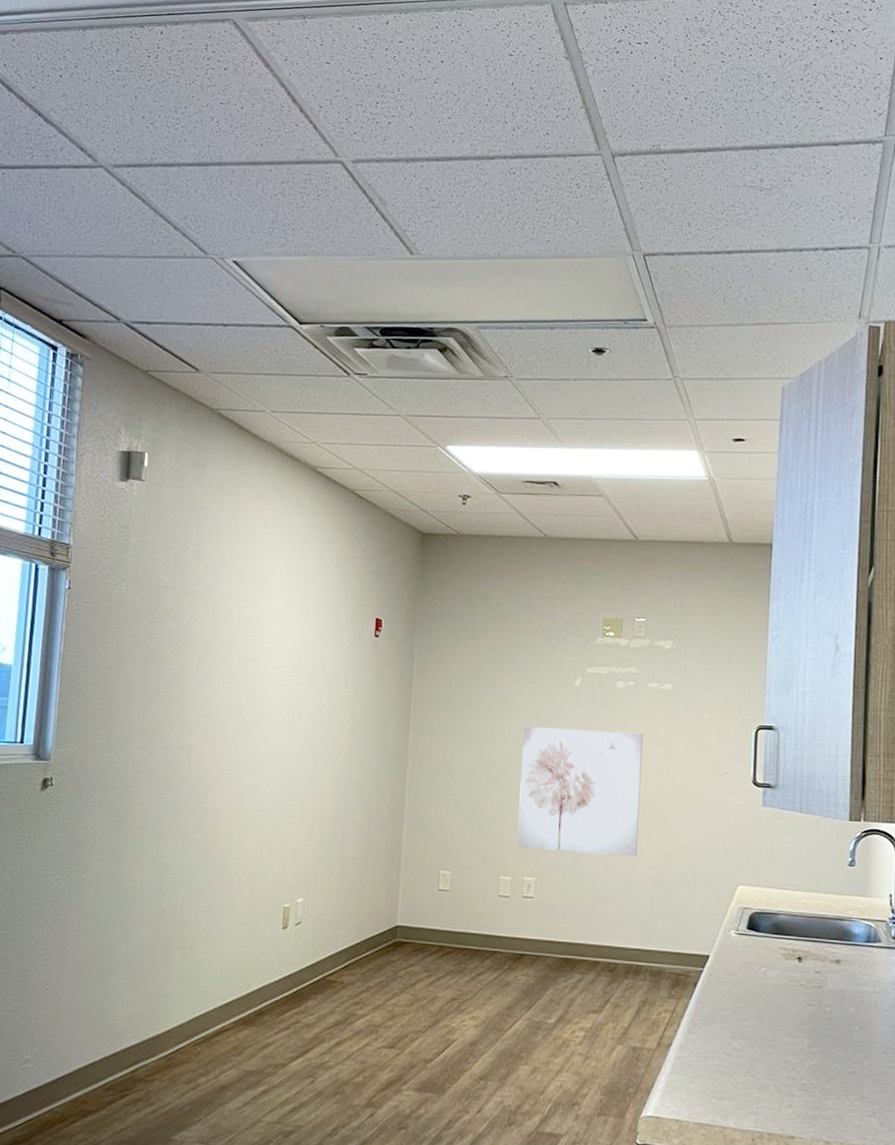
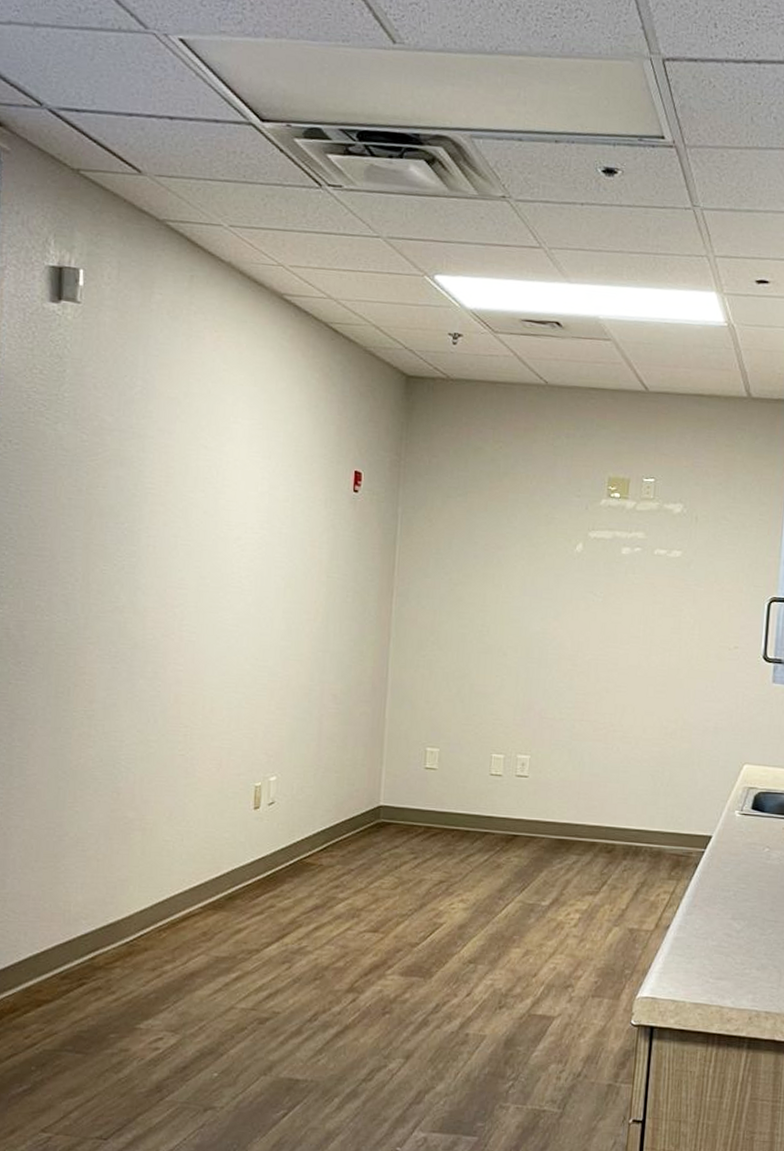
wall art: present [517,726,643,856] -> none [510,593,649,734]

